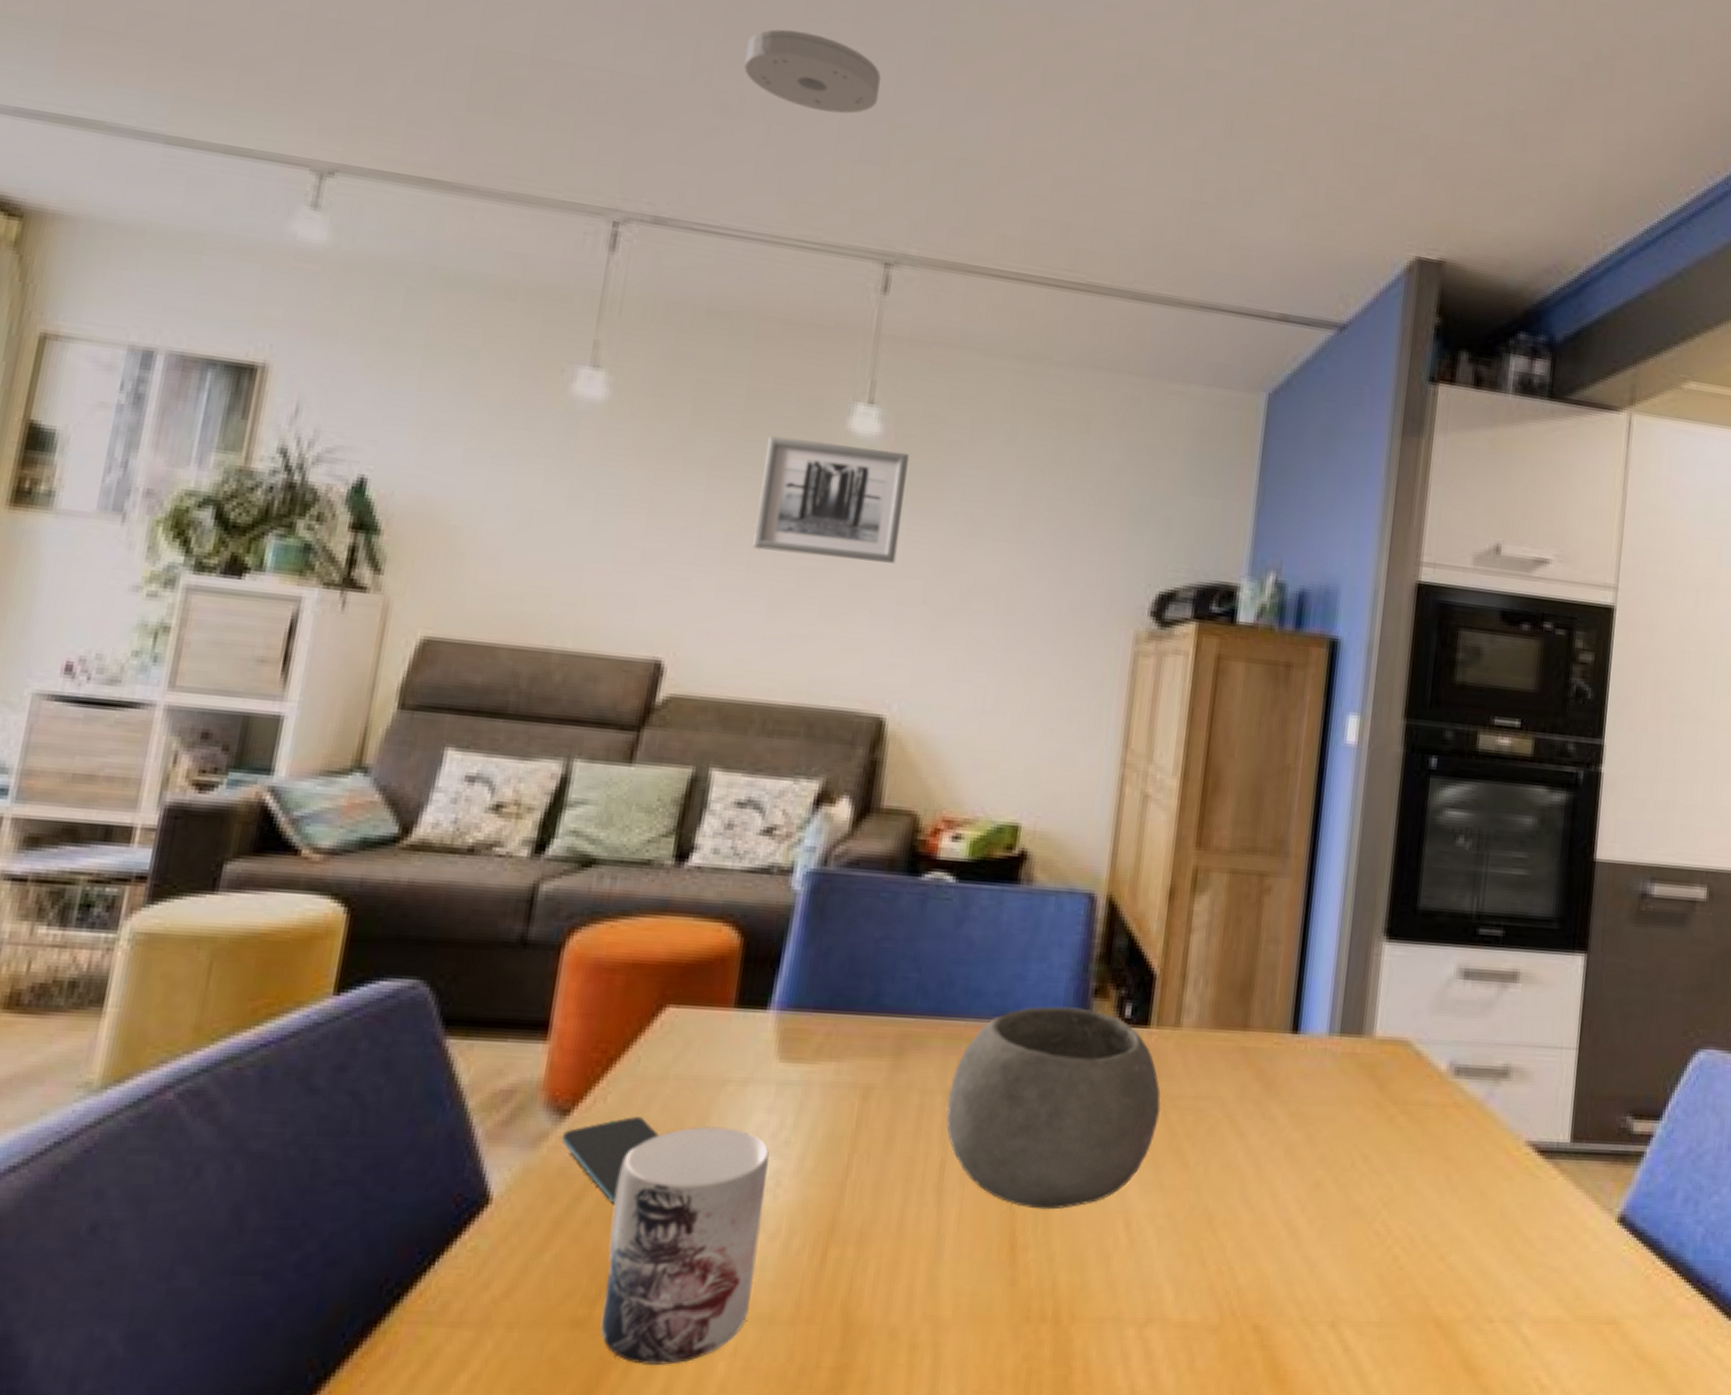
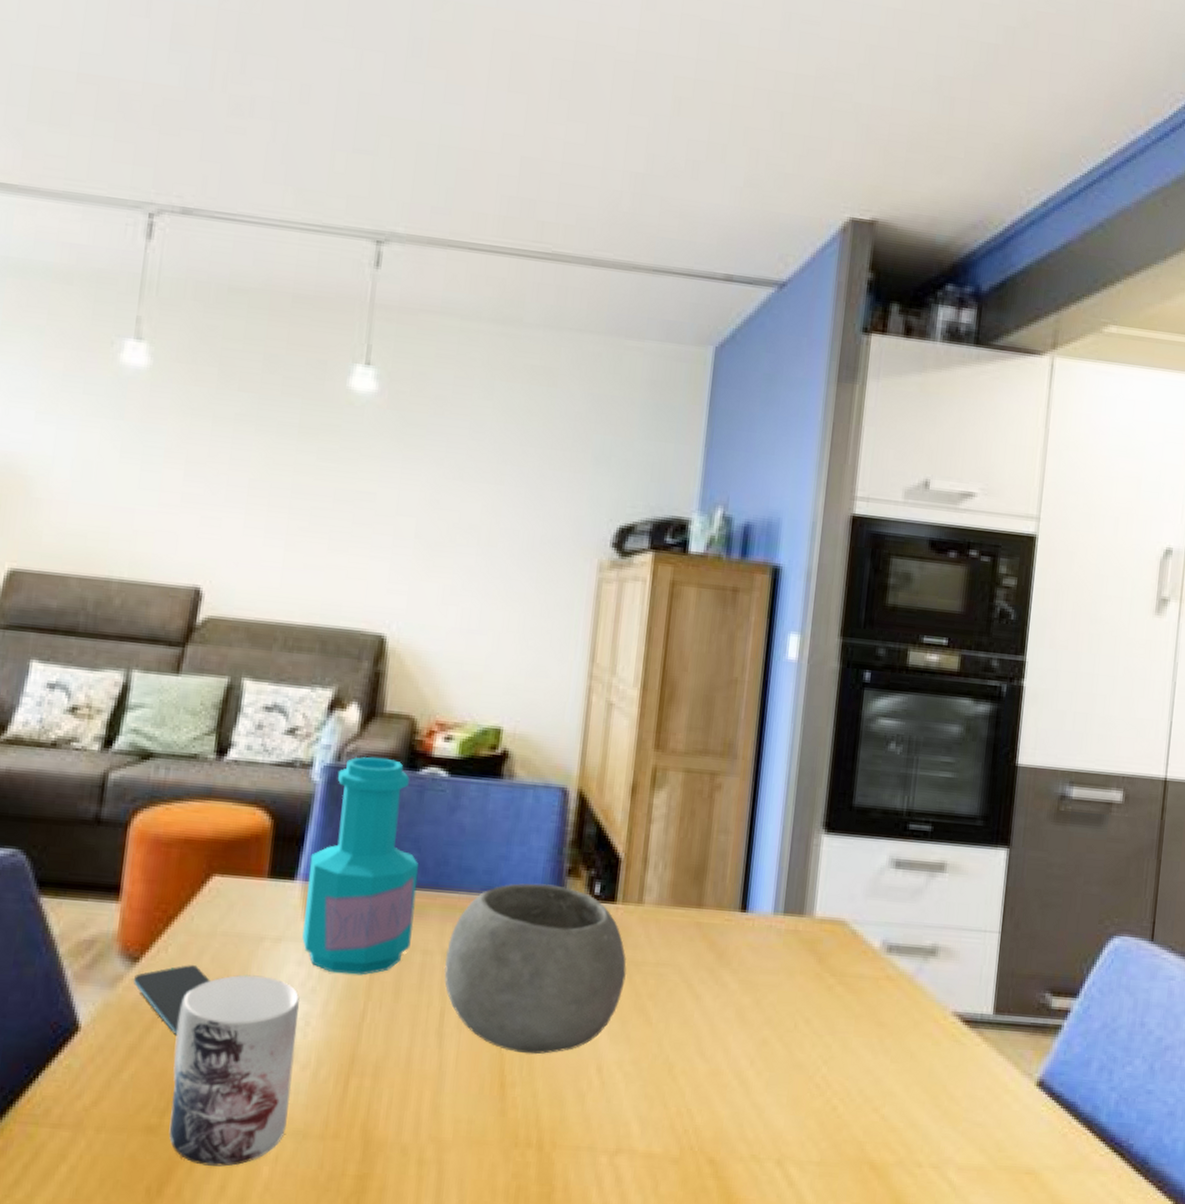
smoke detector: present [744,29,881,114] -> none [253,37,369,110]
wall art: present [752,435,910,564] -> none [272,394,402,503]
bottle: none [775,860,919,1122] -> present [302,756,419,975]

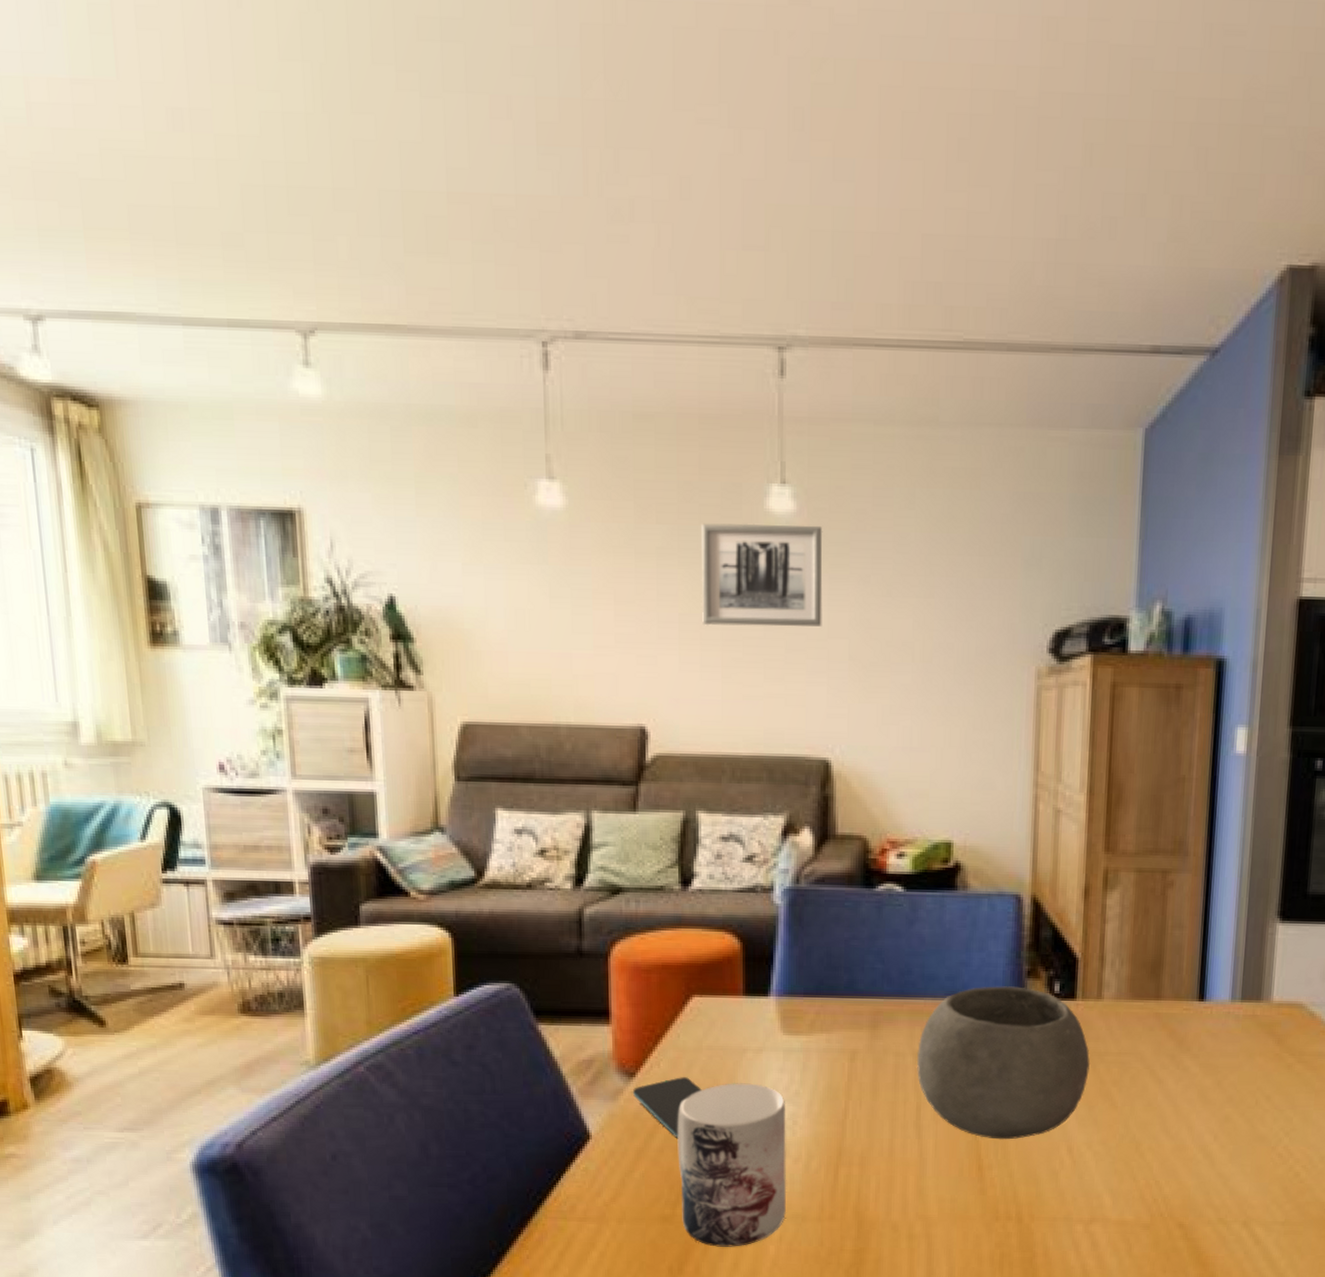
wall art: none [272,394,402,503] -> present [700,523,823,627]
bottle: present [302,756,419,975] -> none [781,877,884,1078]

